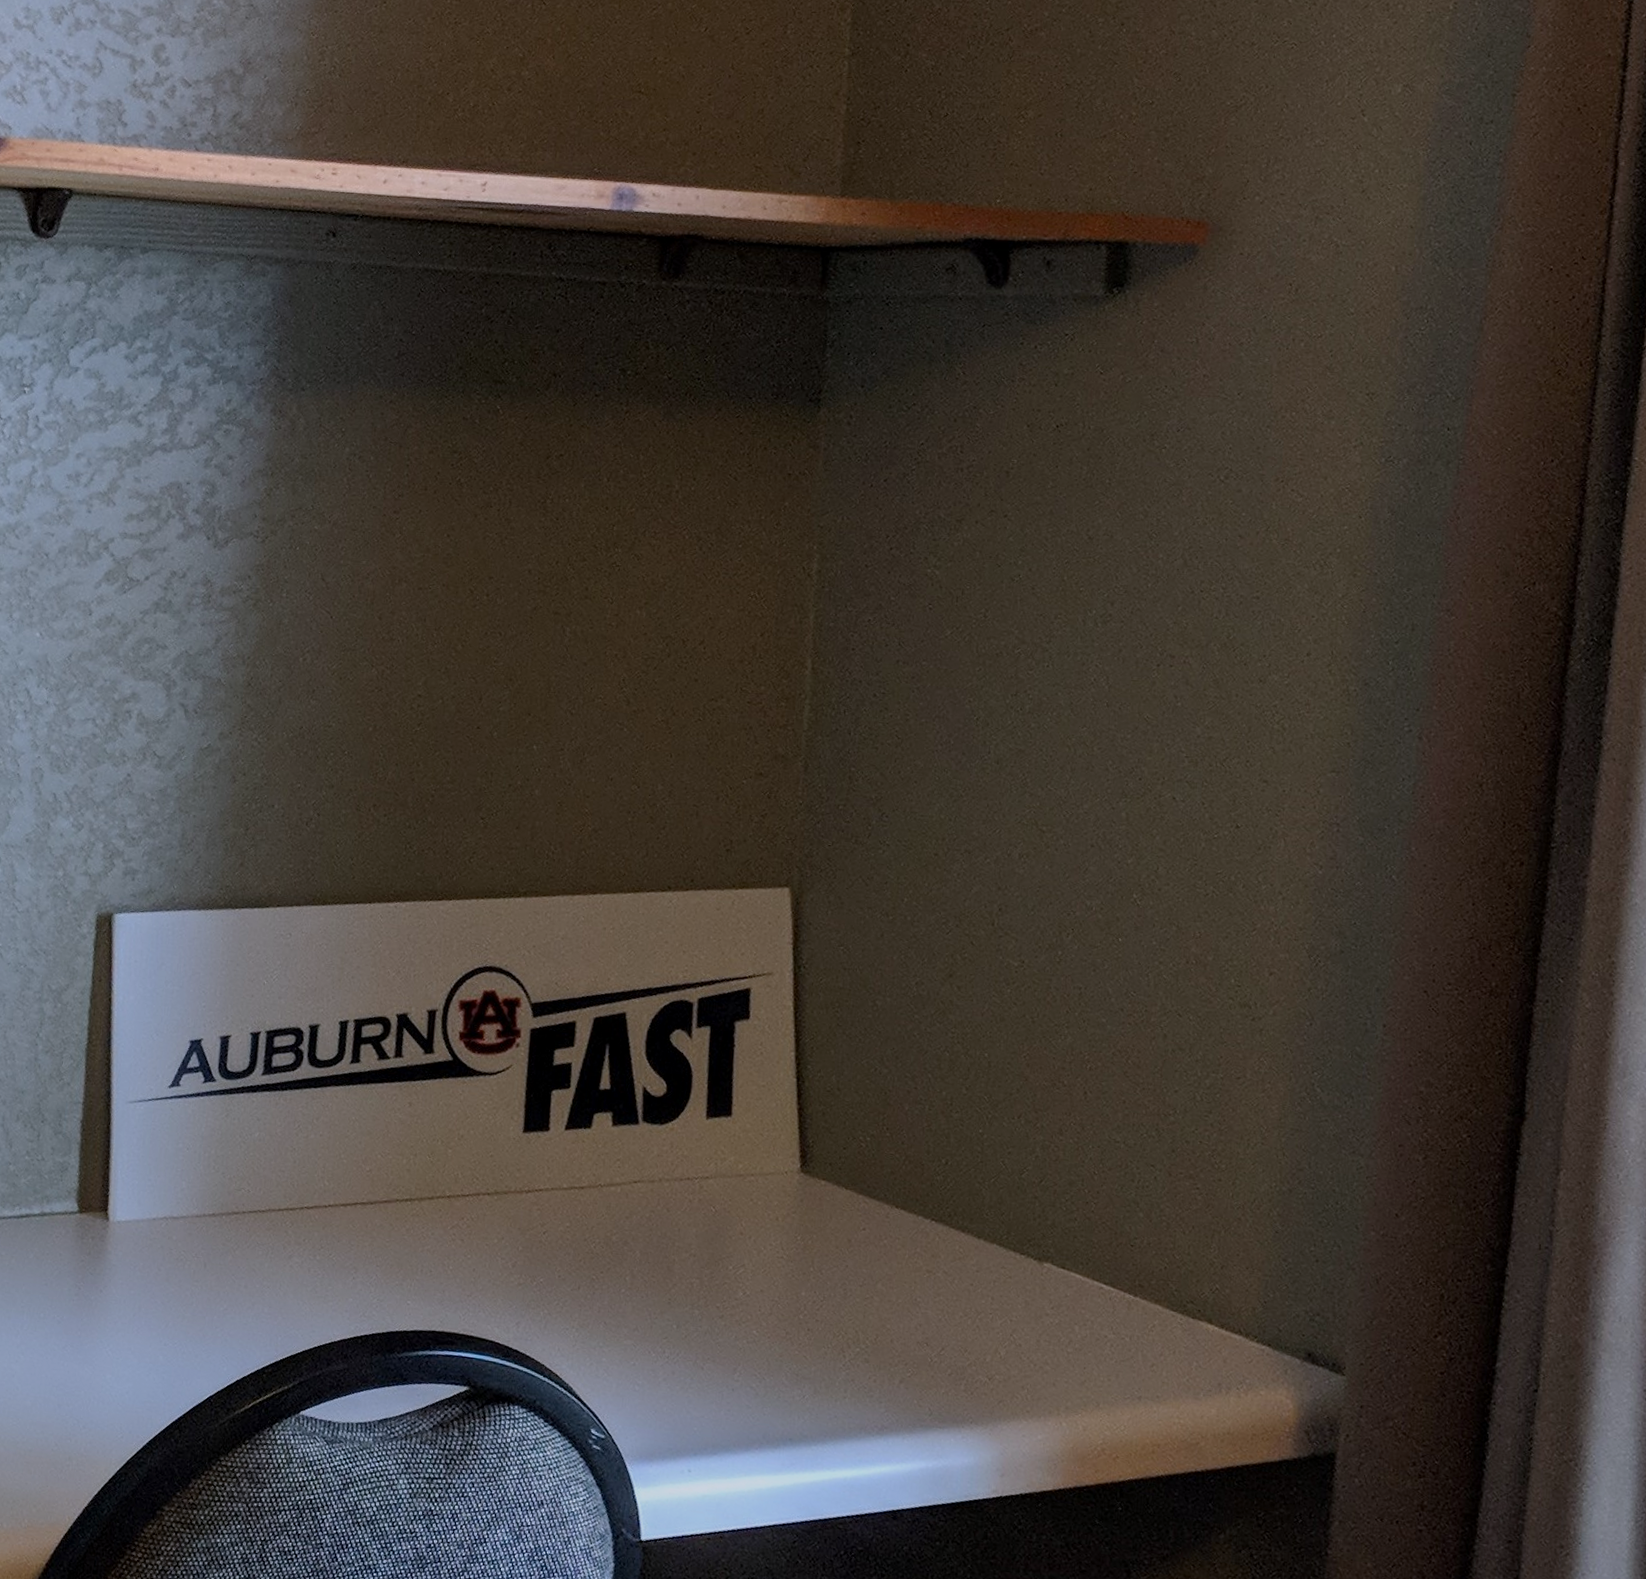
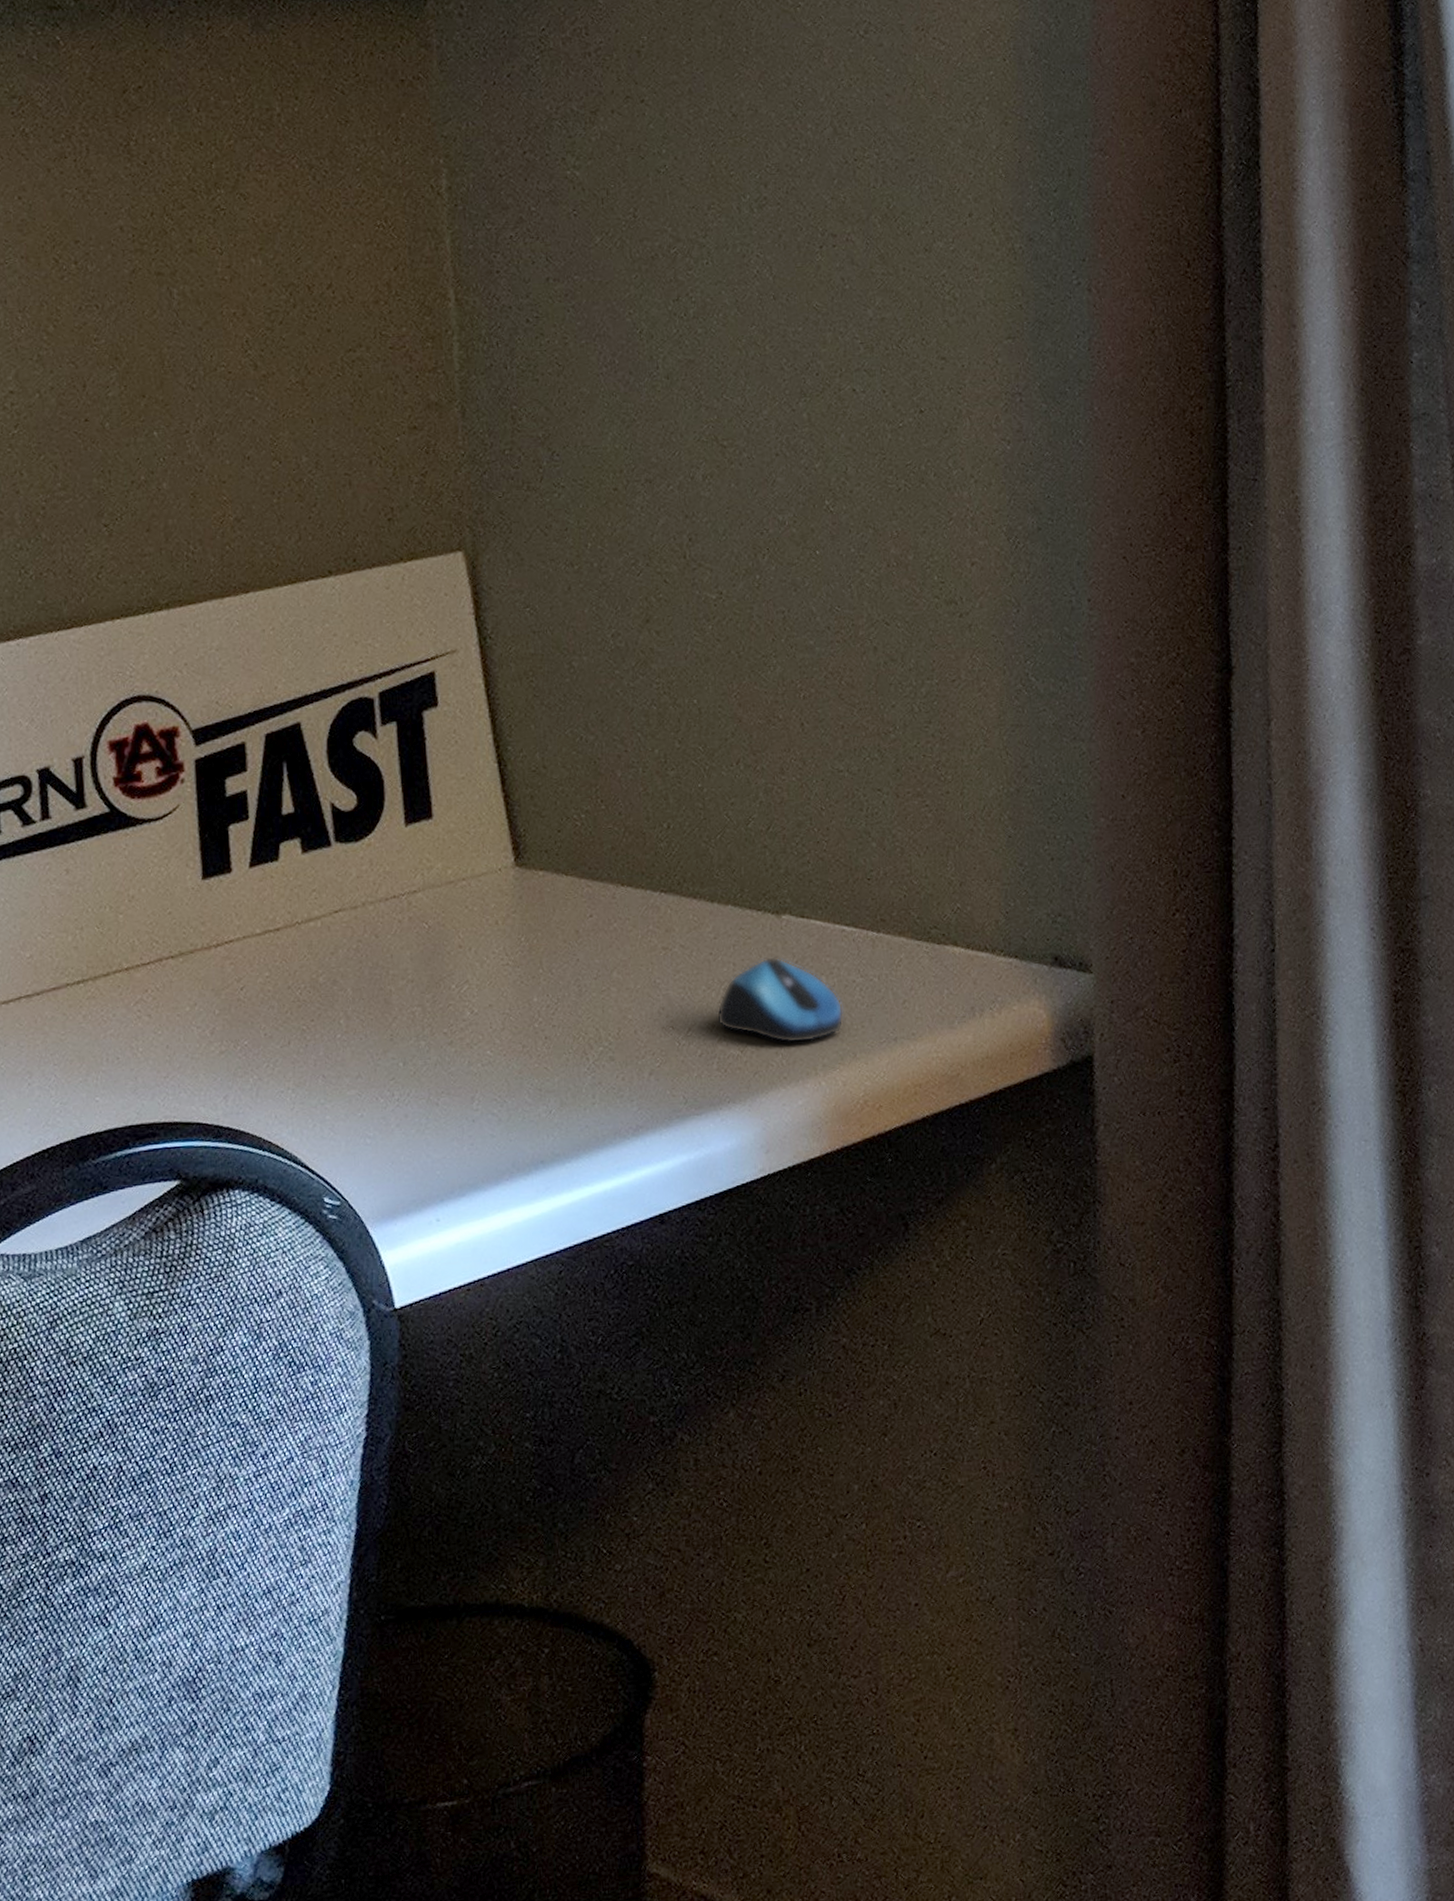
computer mouse: none [969,1298,1092,1384] -> present [716,957,844,1044]

